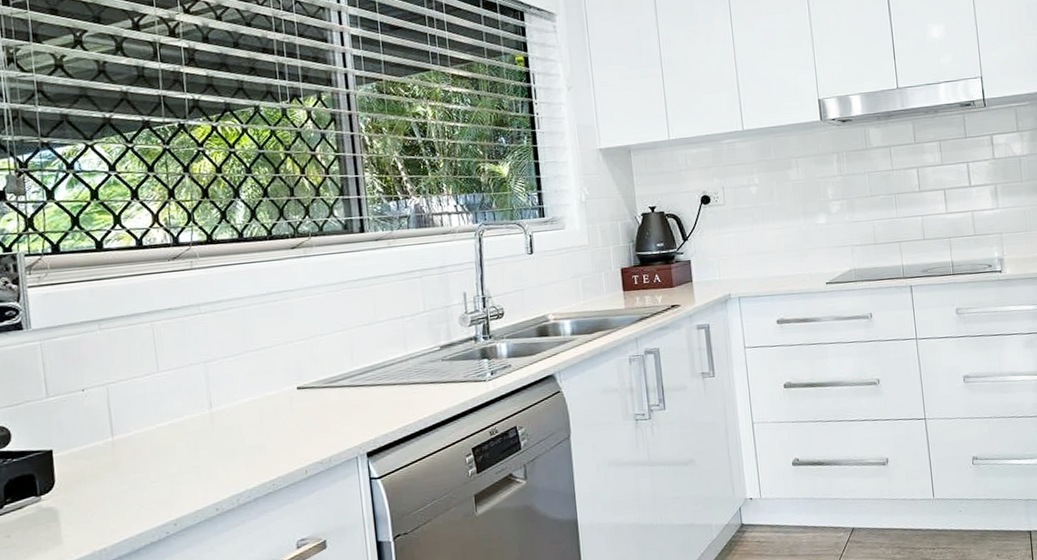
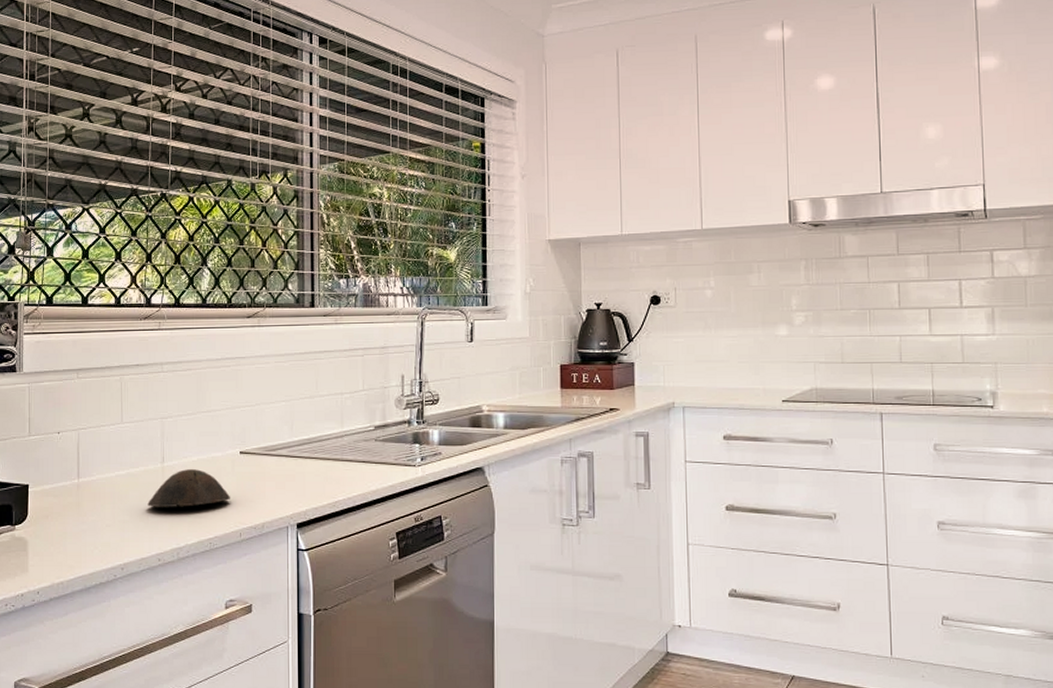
bowl: none [197,410,291,456] -> present [148,469,230,508]

